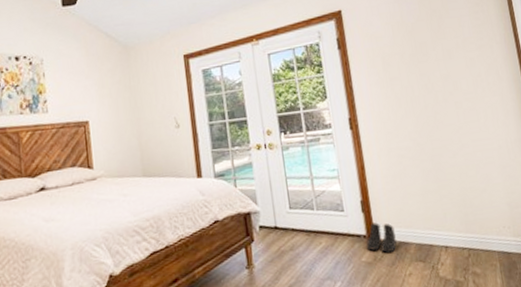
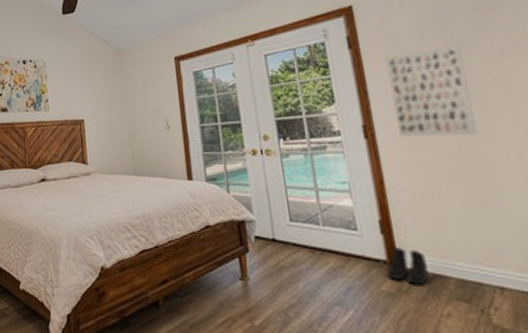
wall art: none [366,49,432,127] -> present [385,46,478,137]

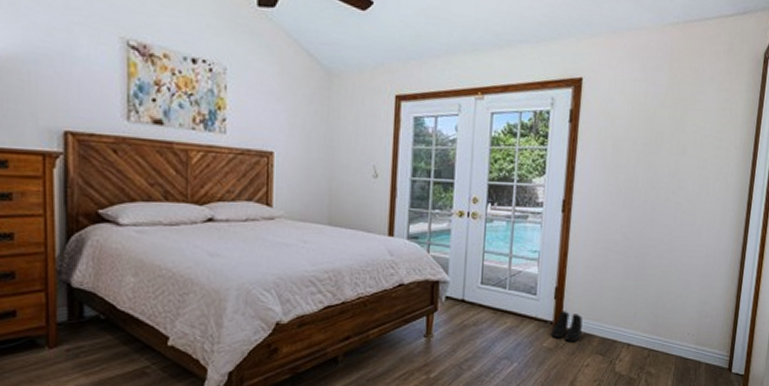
wall art: present [385,46,478,137] -> none [590,136,656,220]

